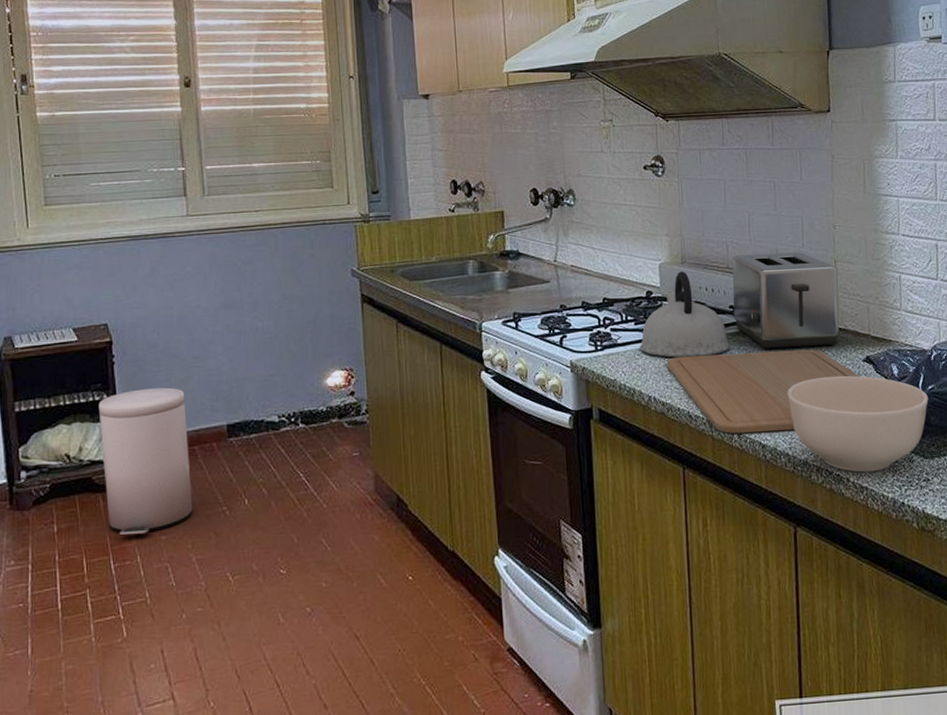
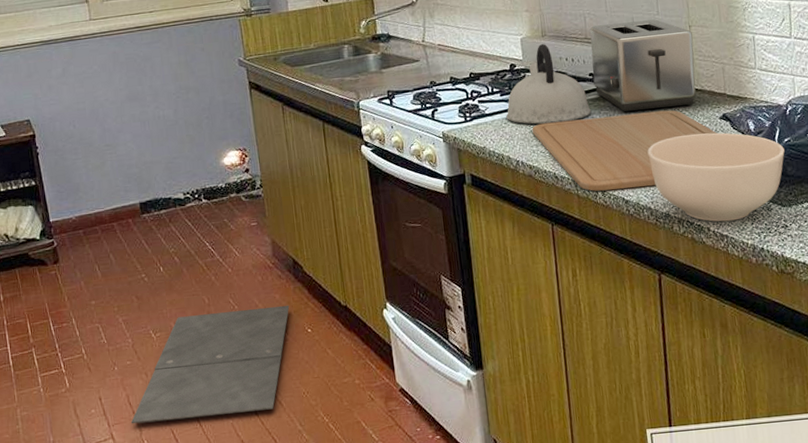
pedal bin: present [98,387,193,536] -> none [28,172,116,302]
door mat: none [196,548,390,683] -> present [130,305,290,424]

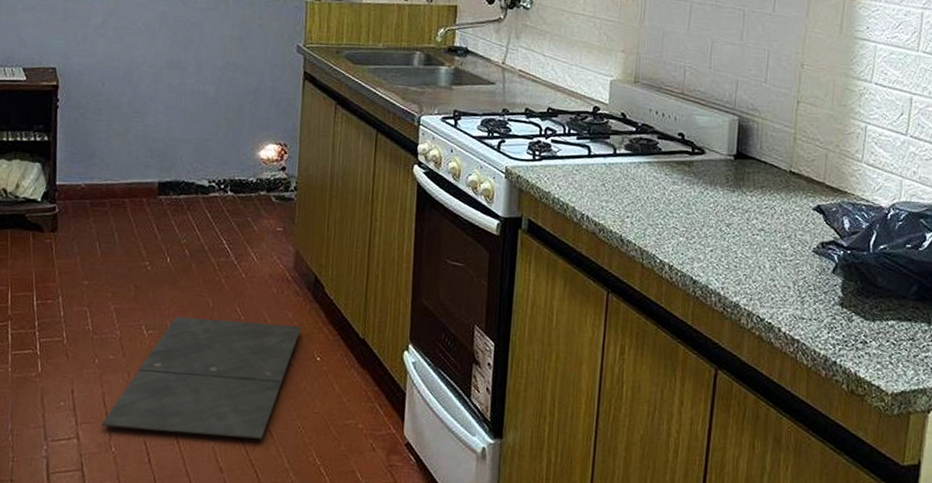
kettle: present [506,44,592,124] -> none [579,91,674,181]
chopping board: present [532,110,717,192] -> none [604,178,807,271]
toaster: present [589,19,696,112] -> none [682,82,799,189]
bowl: present [647,132,785,222] -> none [727,219,878,326]

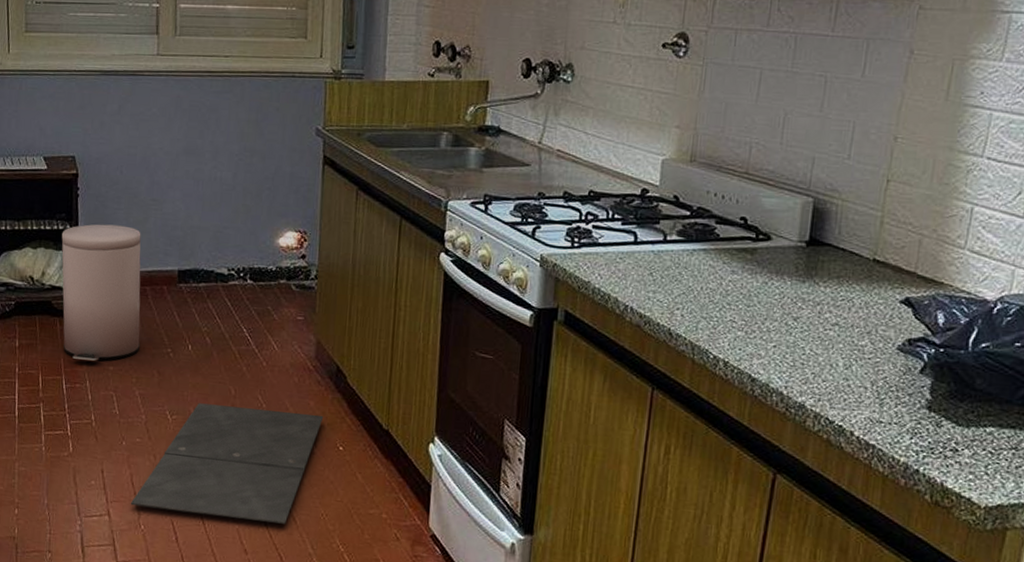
pedal bin: none [36,135,122,277] -> present [61,224,141,362]

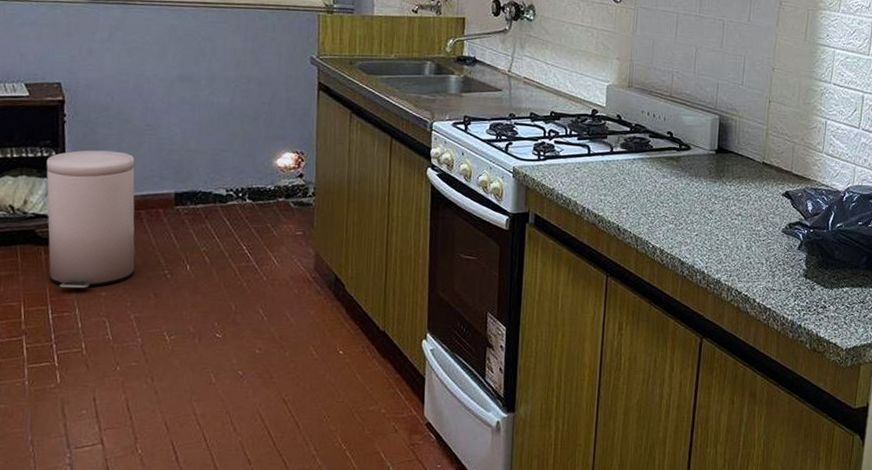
door mat: present [130,403,324,524] -> none [126,321,324,431]

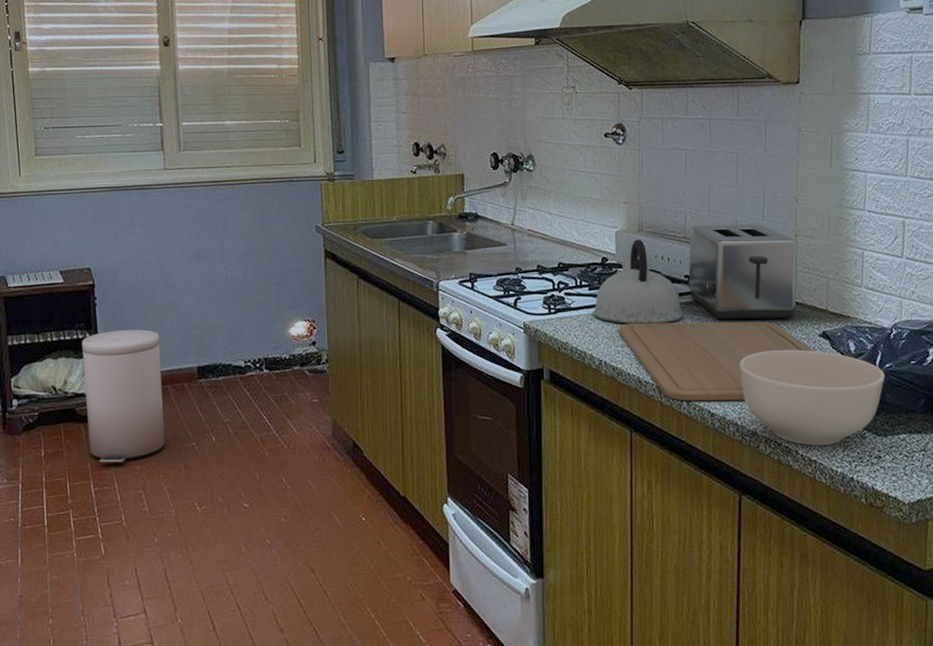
kettle: none [580,94,664,176] -> present [593,239,684,324]
chopping board: none [603,174,777,252] -> present [619,322,815,401]
toaster: none [670,85,771,178] -> present [688,224,798,320]
bowl: none [710,205,836,295] -> present [739,349,885,446]

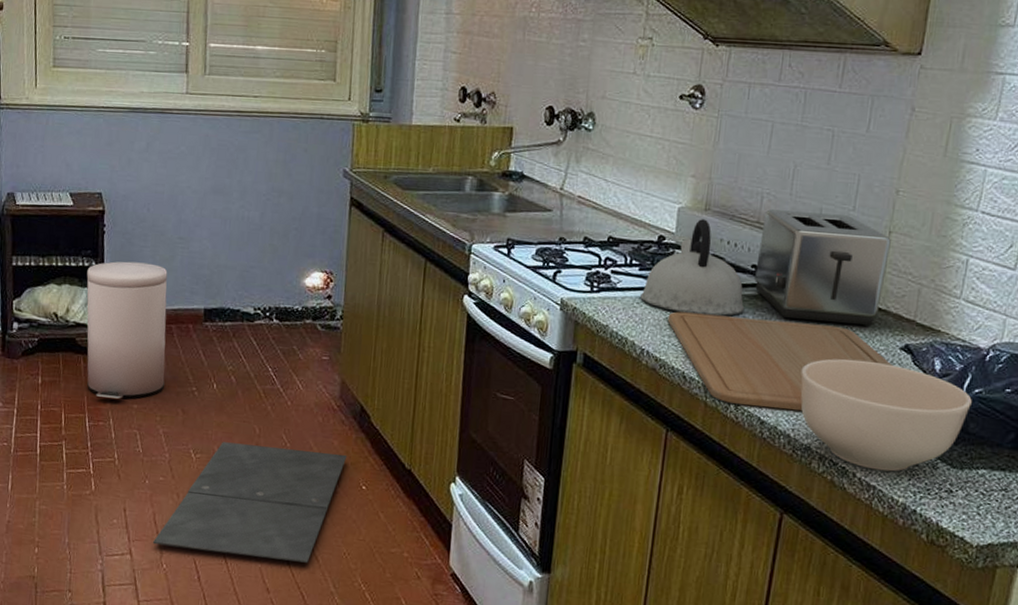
door mat: none [165,489,345,600] -> present [152,442,347,563]

